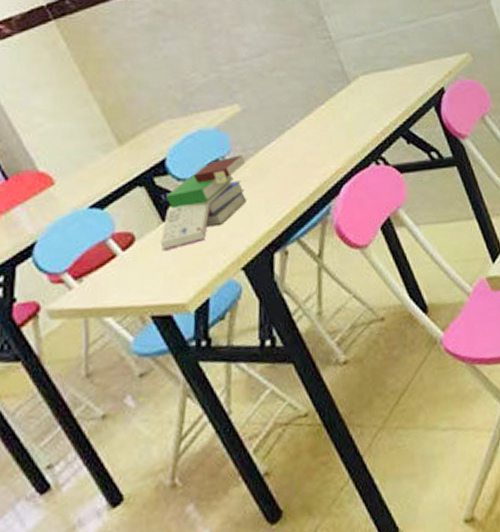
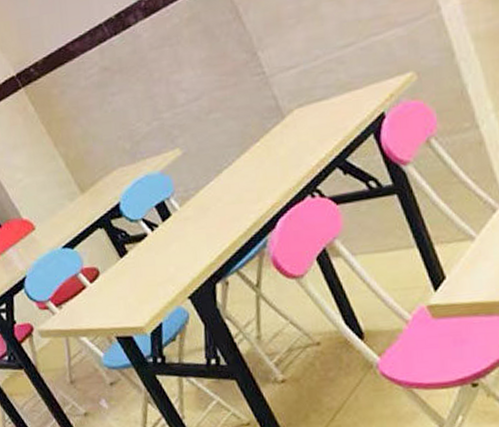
book: present [160,155,247,252] -> none [119,195,190,283]

